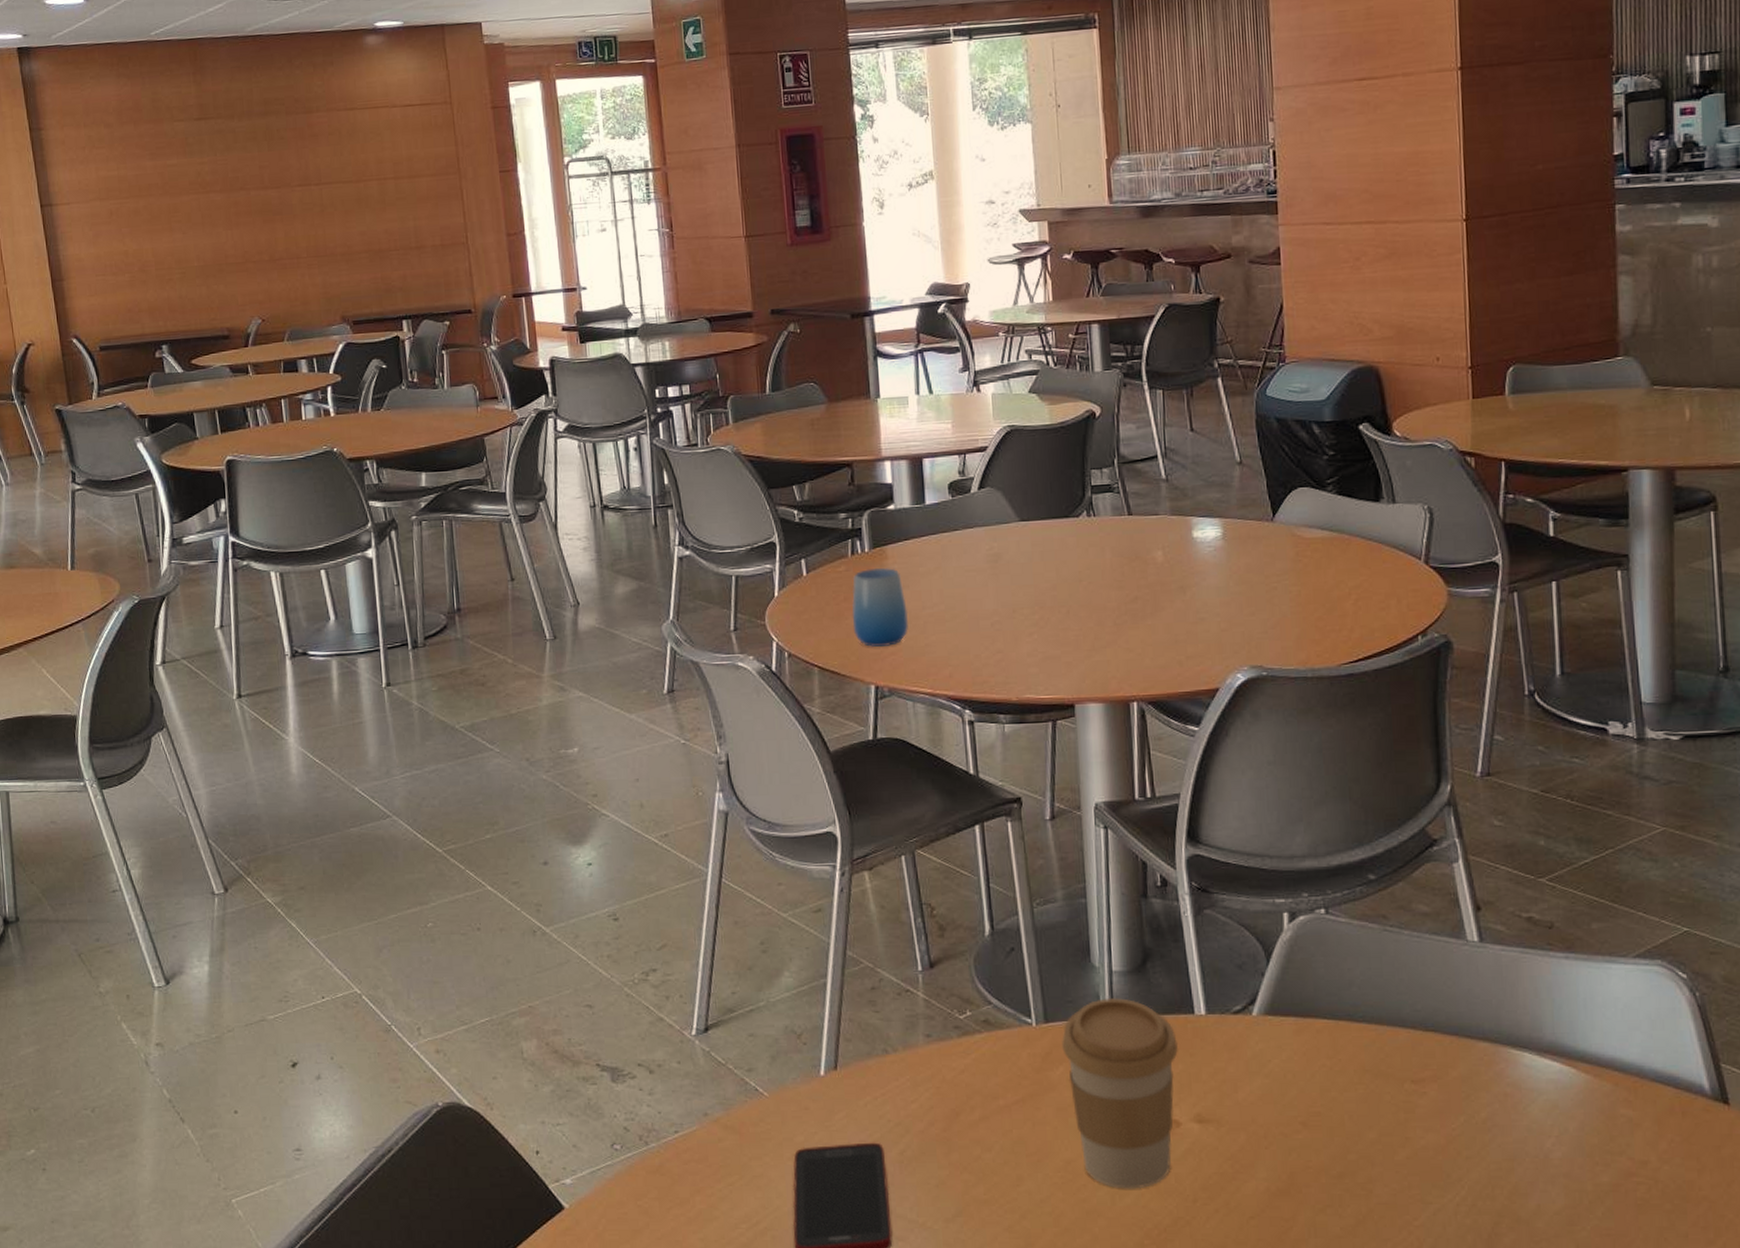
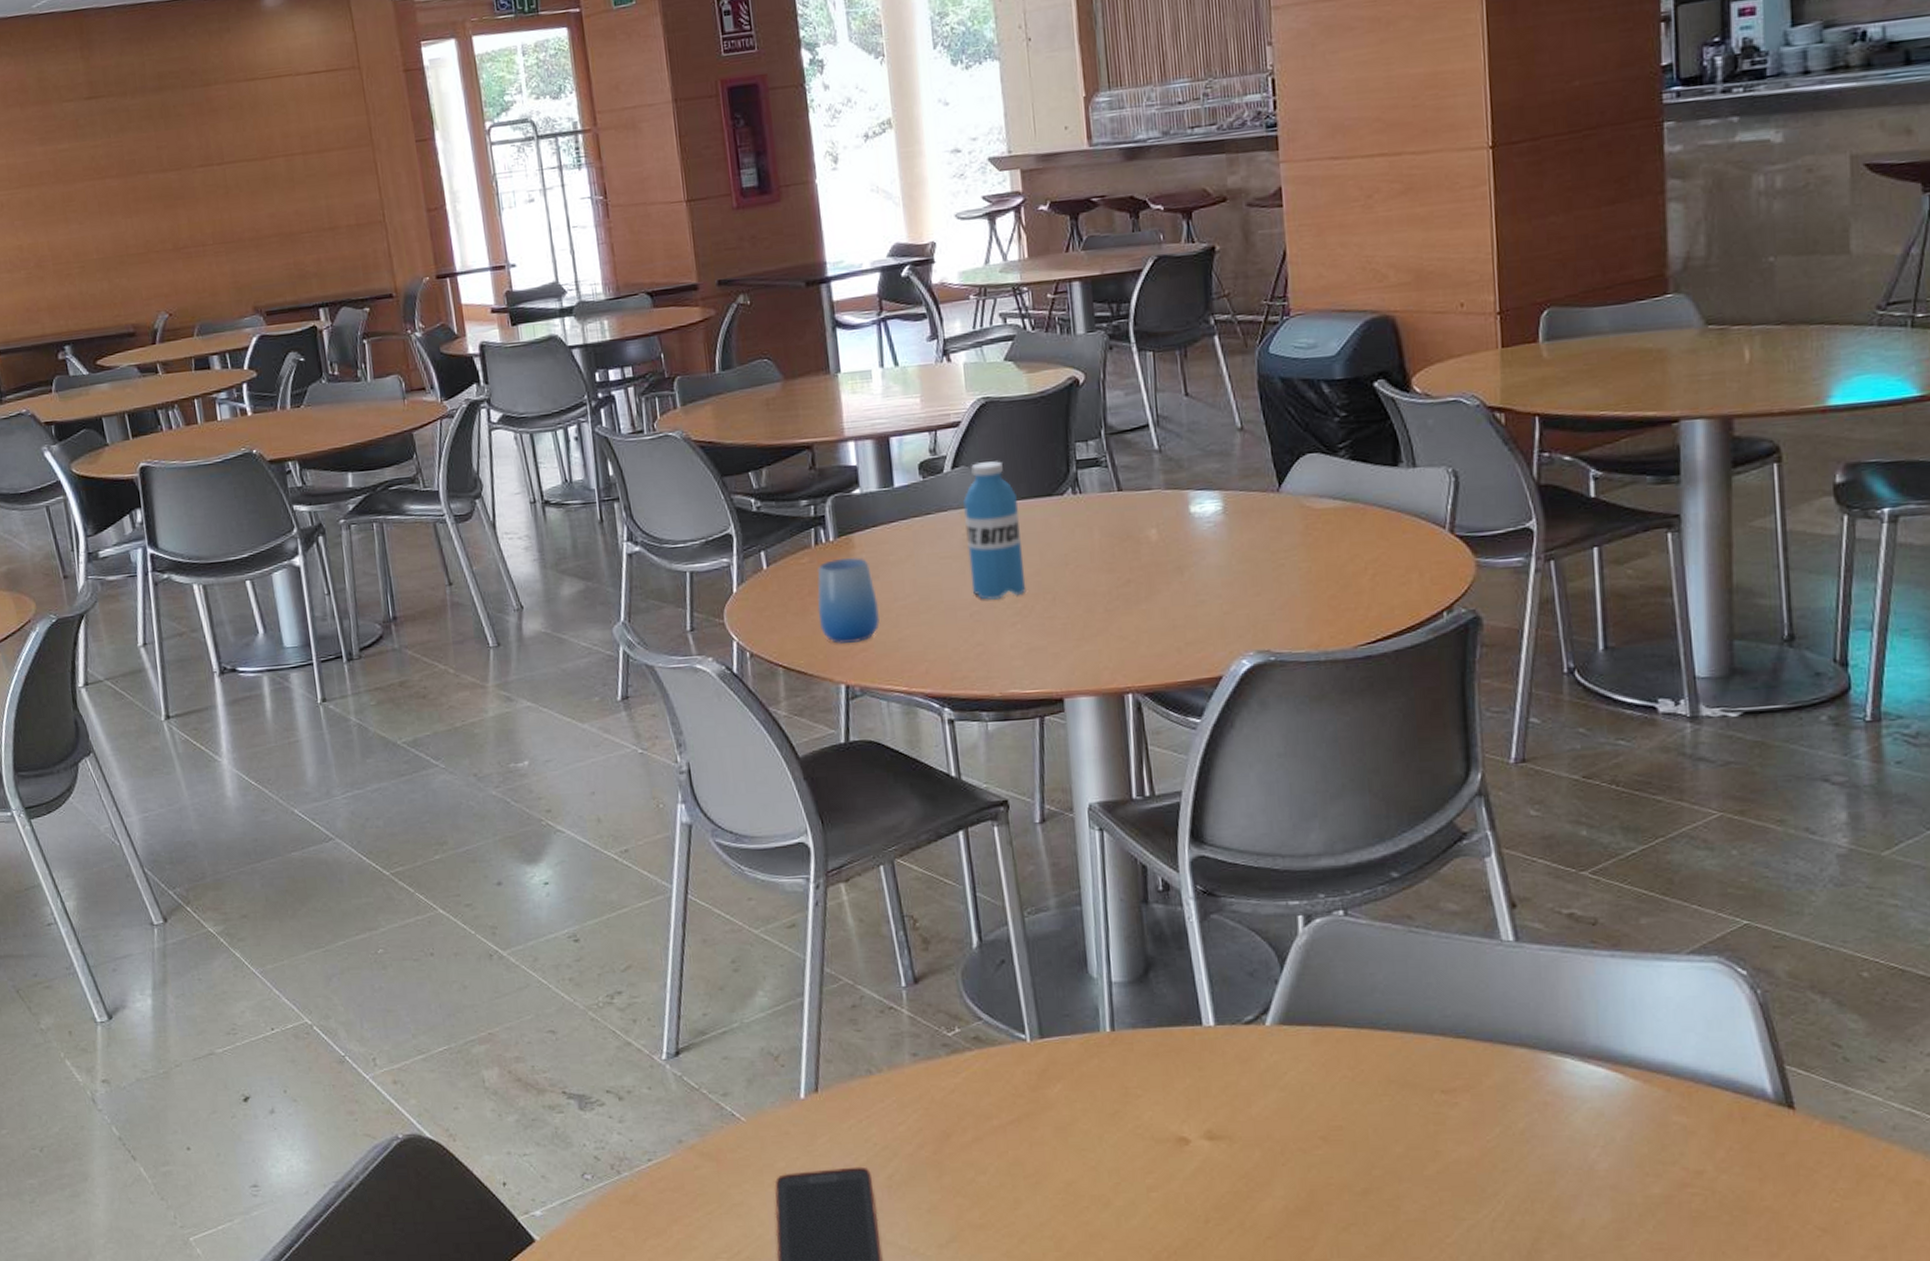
water bottle: none [988,484,1043,611] -> present [963,461,1026,600]
coffee cup: present [1061,997,1179,1189] -> none [1058,1009,1187,1211]

